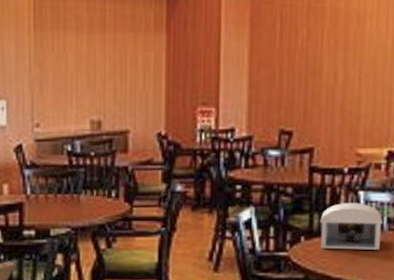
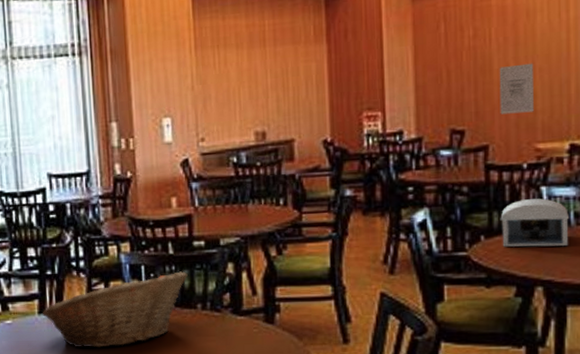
wall art: none [326,68,361,118] -> present [499,63,535,115]

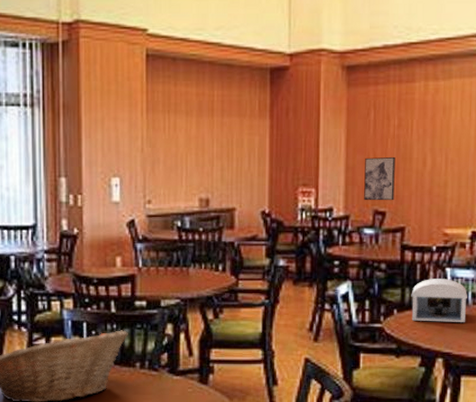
wall art: none [437,70,474,121] -> present [364,156,395,201]
wall art: present [499,63,535,115] -> none [416,155,447,200]

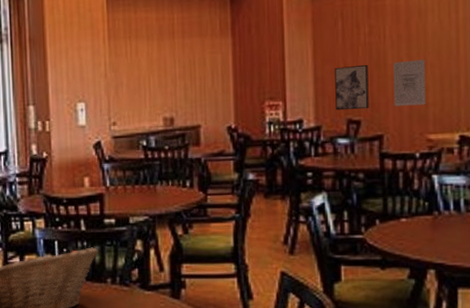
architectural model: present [411,279,468,322] -> none [394,186,460,232]
wall art: none [416,155,447,200] -> present [393,59,426,106]

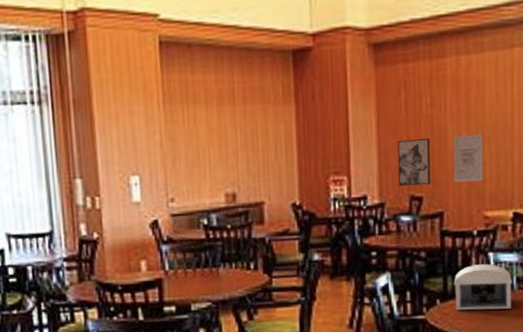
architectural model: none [394,186,460,232] -> present [453,264,513,310]

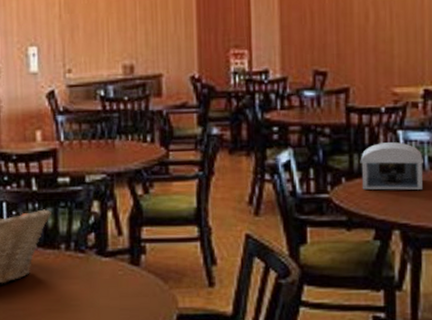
wall art: present [398,137,431,187] -> none [301,12,336,61]
wall art: present [453,133,484,182] -> none [359,8,392,58]

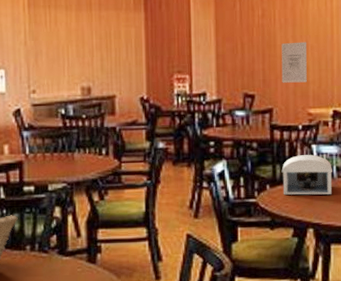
wall art: none [359,8,392,58] -> present [281,42,308,83]

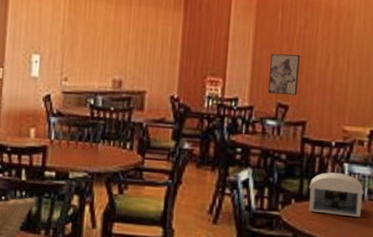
wall art: none [233,44,262,85] -> present [268,53,300,96]
wall art: present [281,42,308,83] -> none [318,56,349,99]

